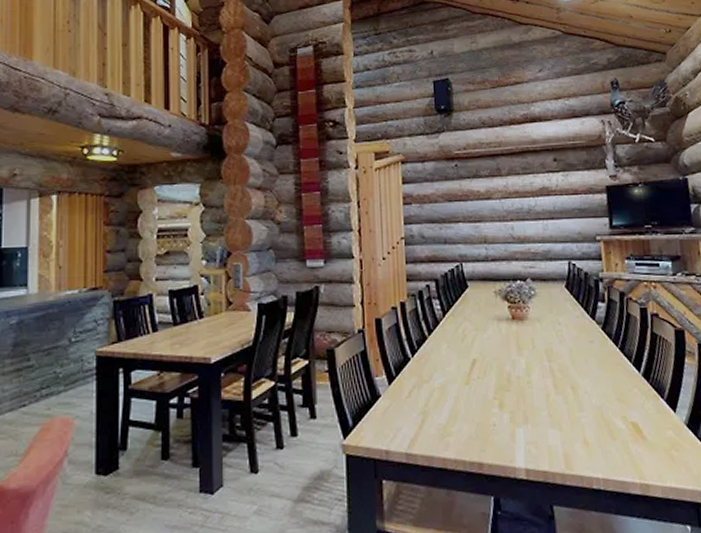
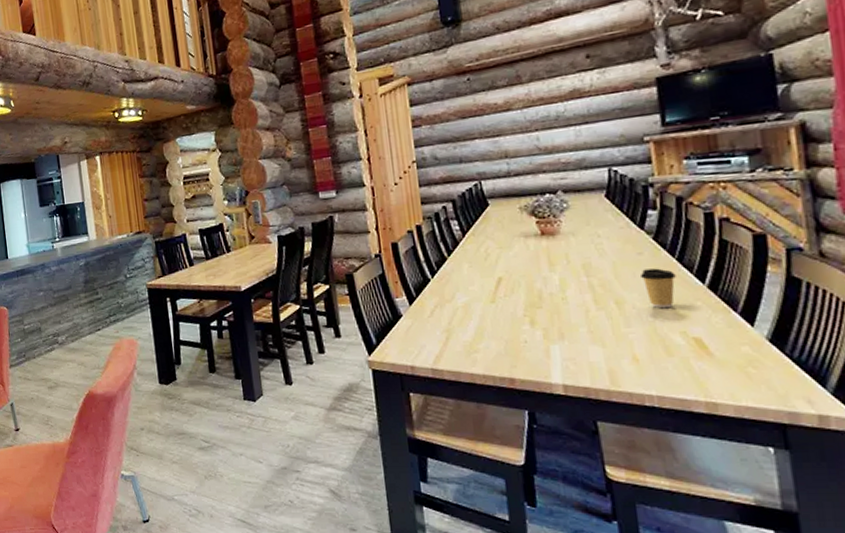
coffee cup: none [591,356,619,394] -> present [639,268,676,309]

